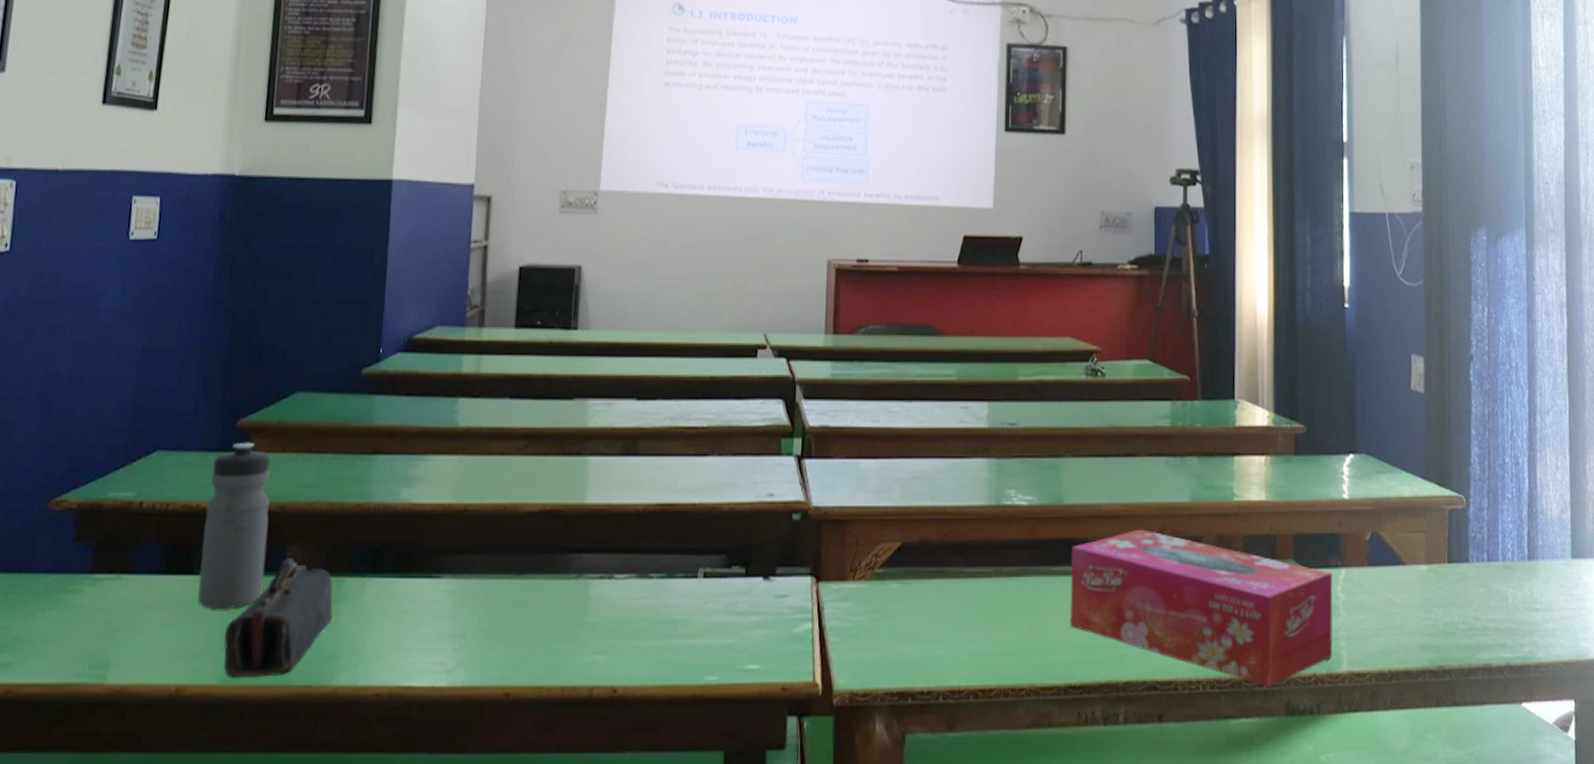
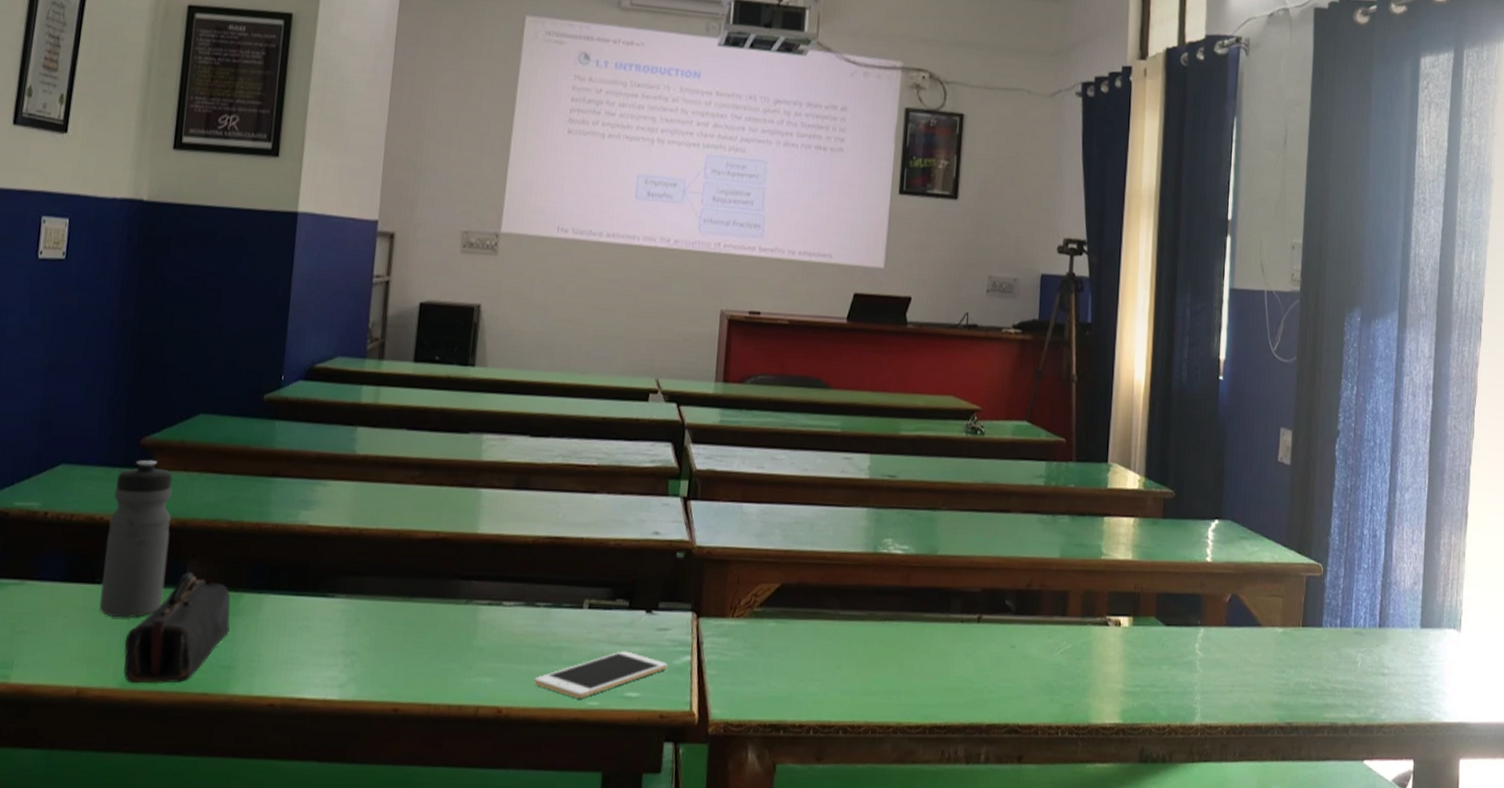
cell phone: none [649,621,788,673] -> present [533,650,667,698]
tissue box: present [1070,529,1333,687] -> none [938,581,1192,735]

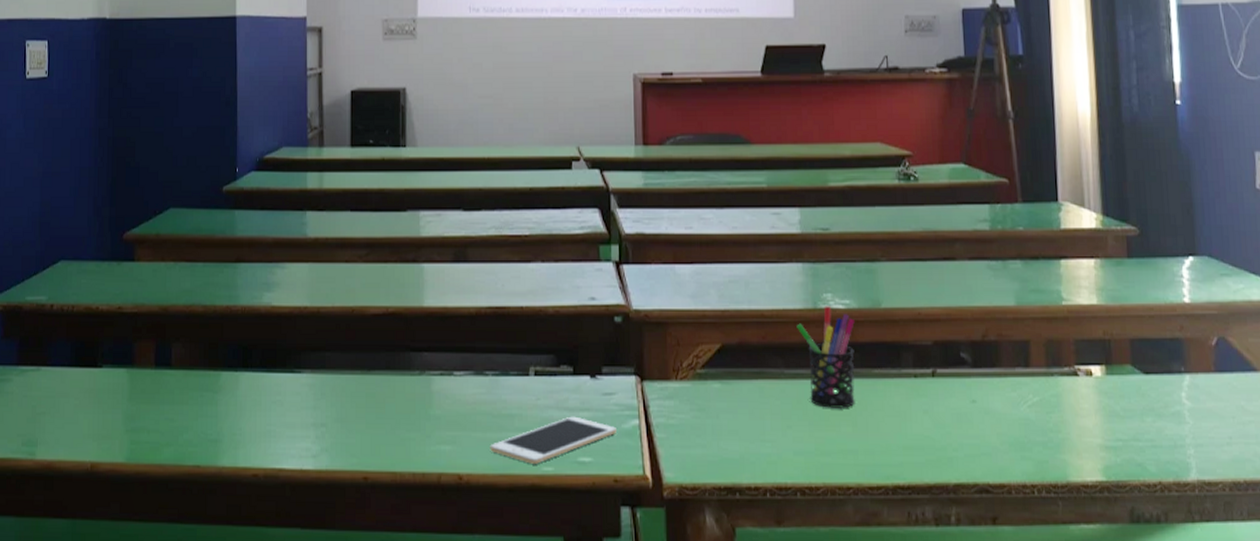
water bottle: present [99,459,173,617] -> none [103,252,155,397]
pencil case: present [124,572,231,684] -> none [126,354,213,458]
pen holder: none [855,550,911,650] -> present [796,306,855,408]

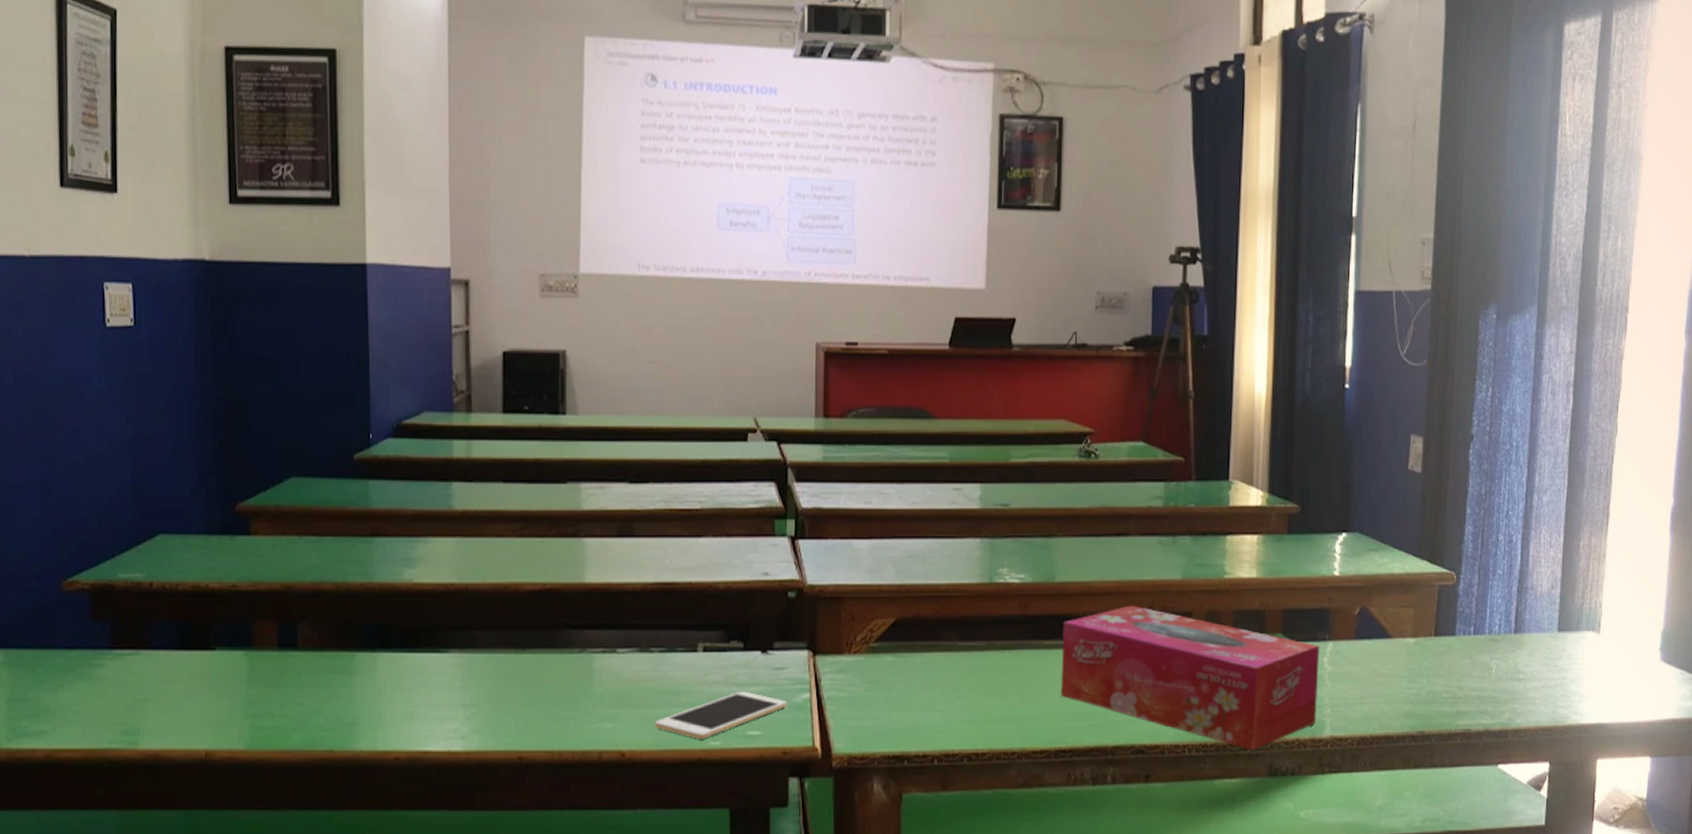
pen holder: present [796,306,855,408] -> none [972,580,1028,678]
tissue box: none [892,333,1180,493] -> present [1060,605,1320,750]

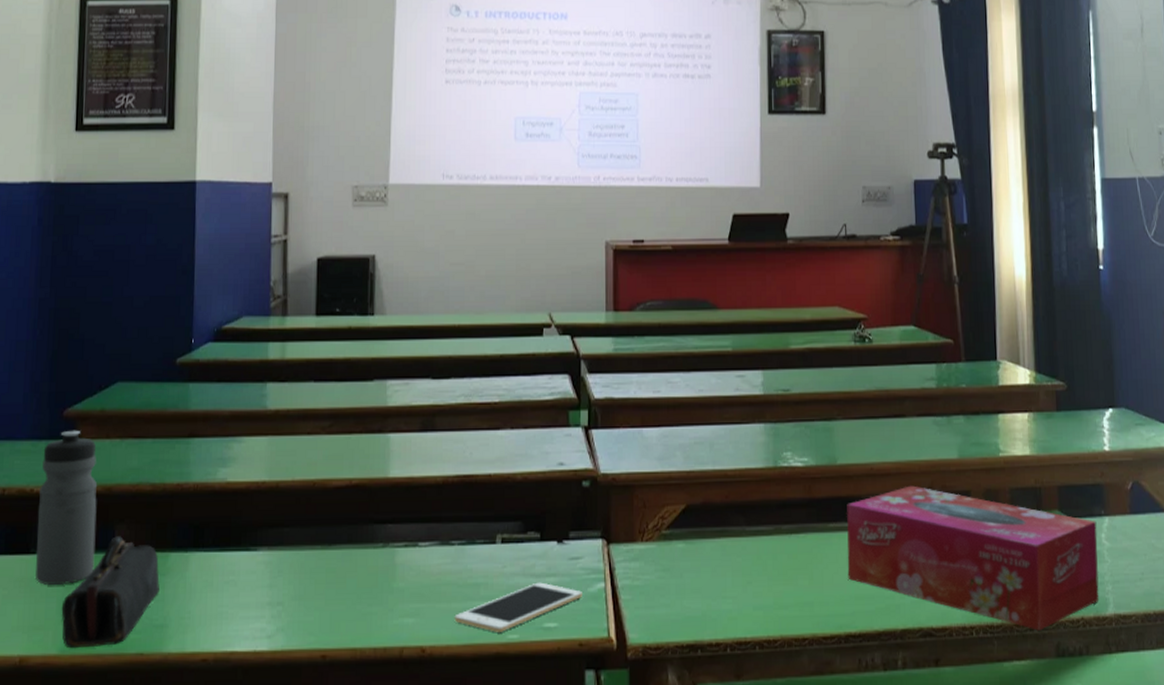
water bottle: none [214,525,278,681] -> present [35,430,98,585]
pencil case: none [246,635,347,744] -> present [61,536,160,649]

